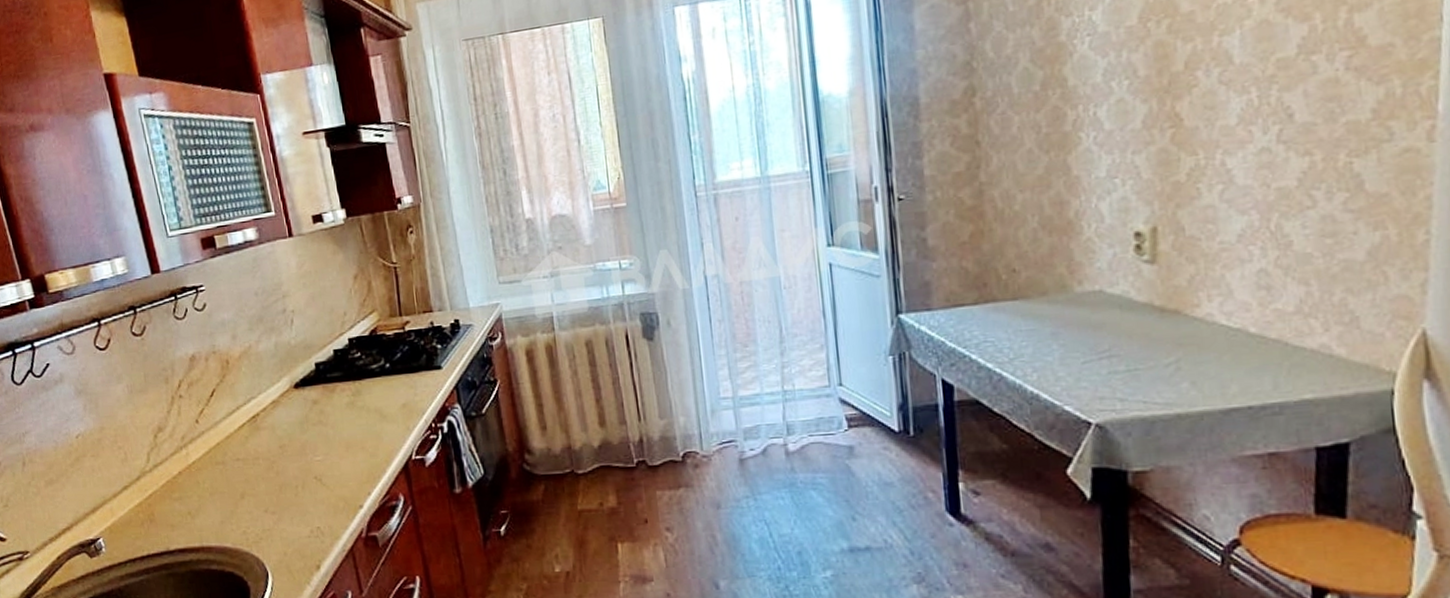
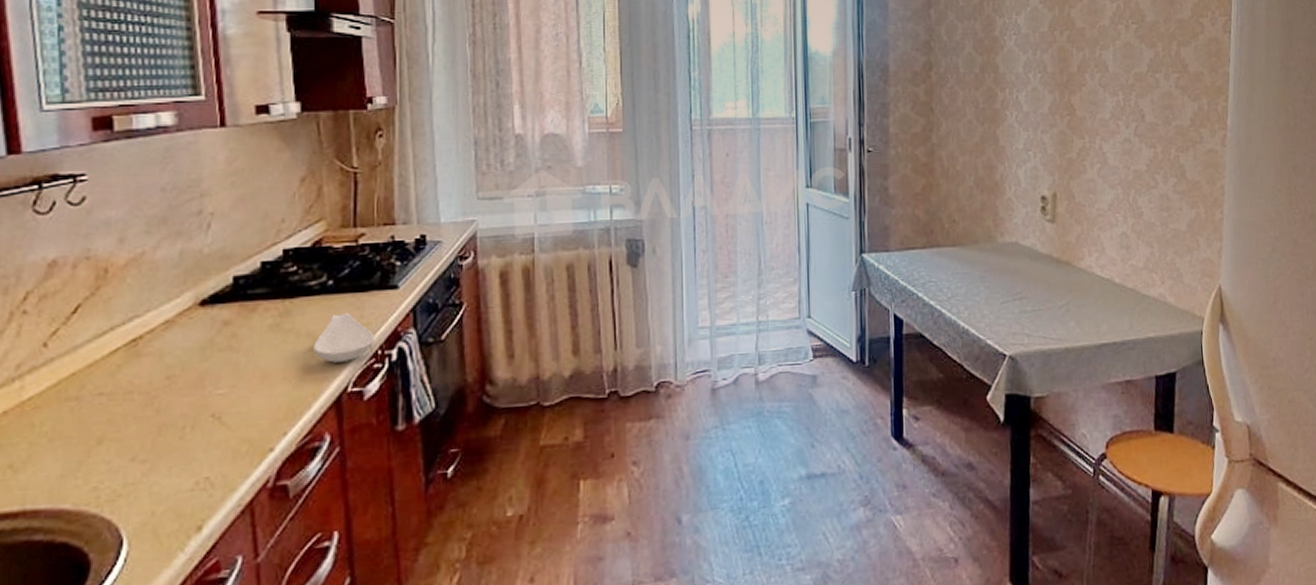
spoon rest: none [381,391,428,434] -> present [313,312,375,363]

